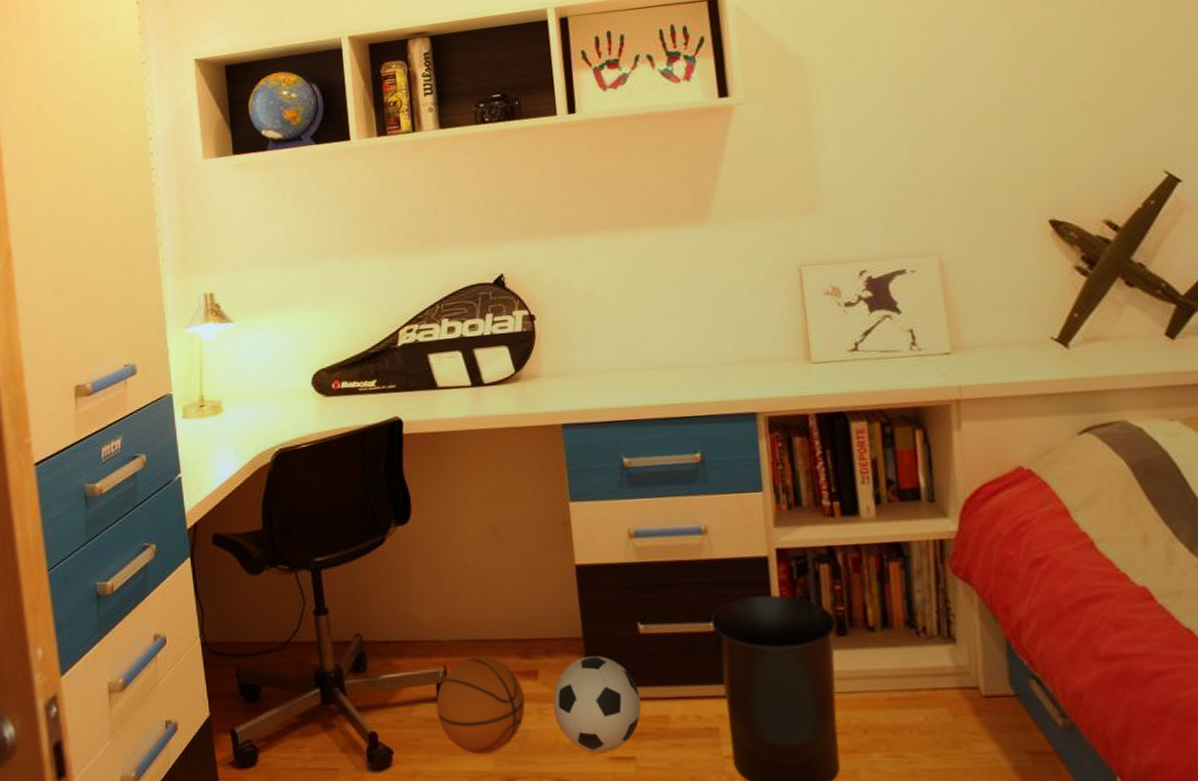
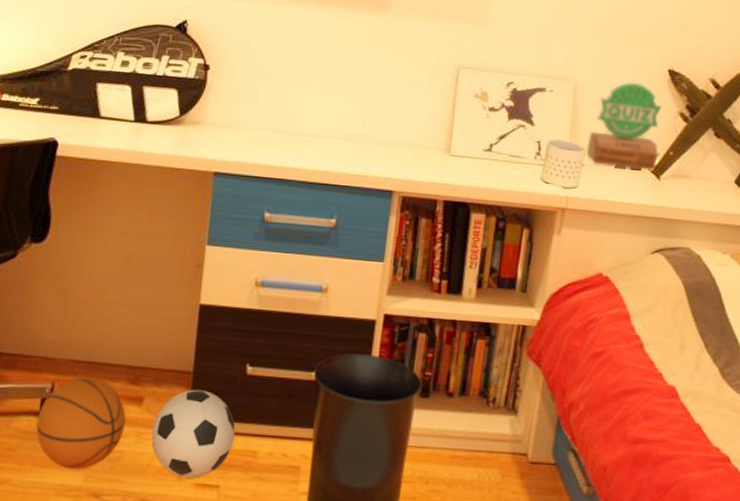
mug: none [919,322,971,377] -> present [540,139,586,189]
trophy: none [969,242,1061,343] -> present [586,81,662,171]

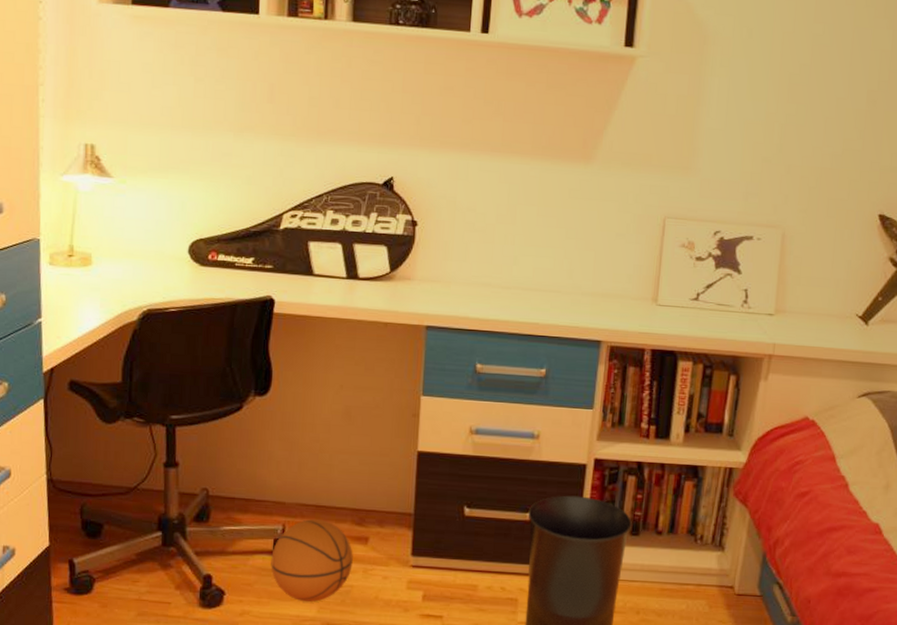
soccer ball: present [151,389,236,478] -> none [377,529,456,610]
mug: present [540,139,586,189] -> none [747,287,793,336]
trophy: present [586,81,662,171] -> none [794,227,872,316]

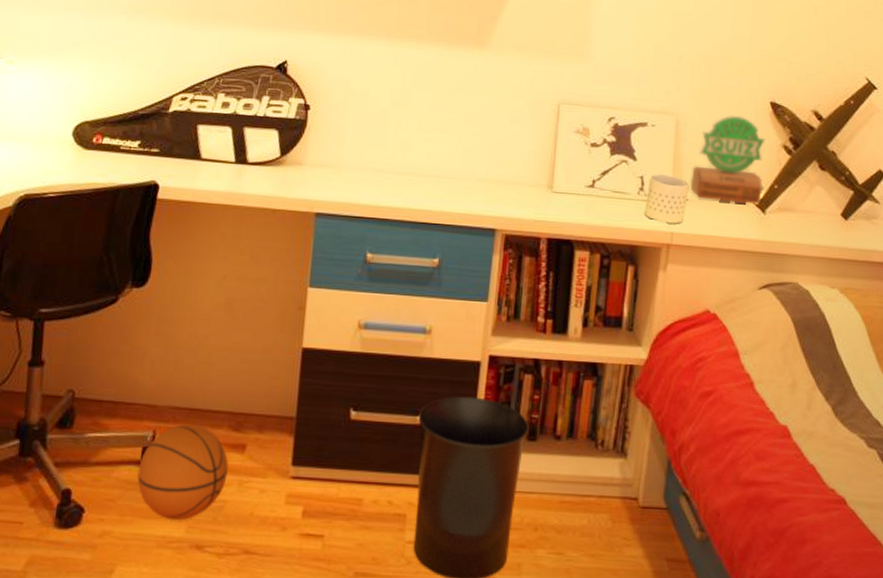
mug: none [747,287,793,336] -> present [644,174,689,224]
trophy: none [794,227,872,316] -> present [690,115,765,205]

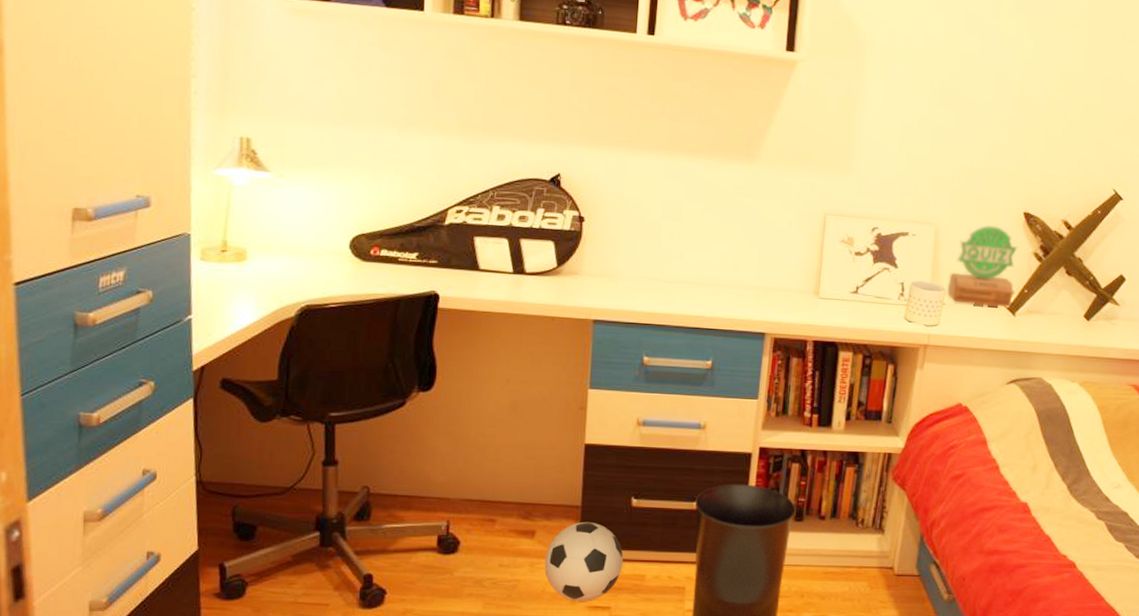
basketball: present [137,424,229,520] -> none [434,515,520,598]
soccer ball: none [254,435,340,528] -> present [544,521,624,602]

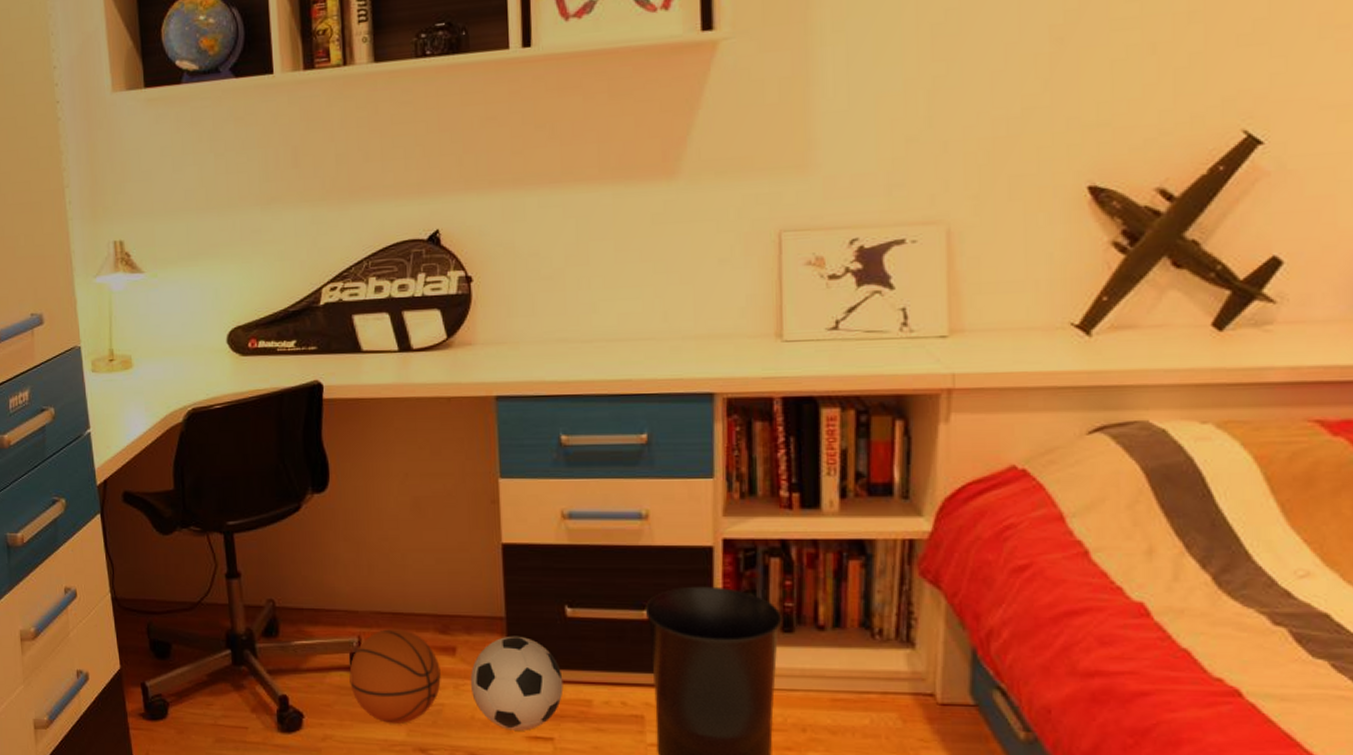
basketball: none [434,515,520,598] -> present [349,629,441,723]
mug: present [904,280,946,326] -> none [911,301,973,363]
trophy: present [947,224,1018,308] -> none [975,211,1086,327]

